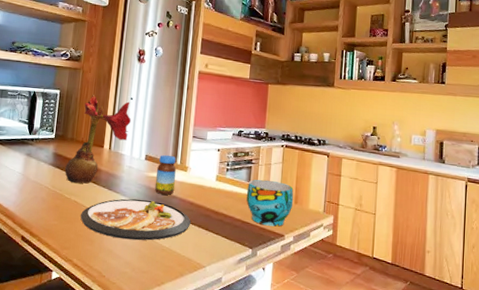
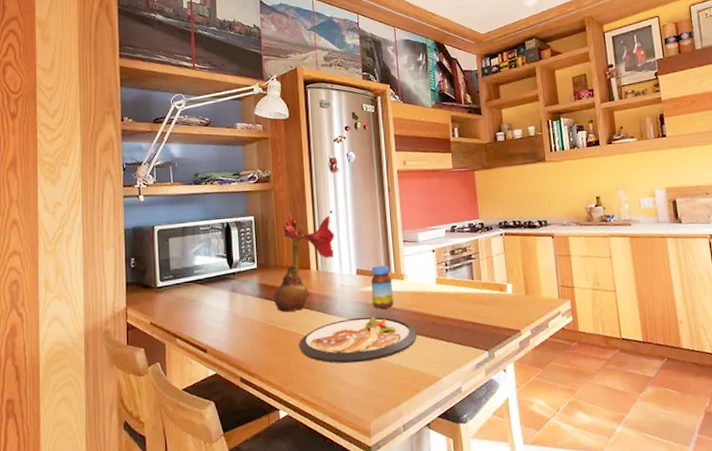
cup: present [246,179,294,227] -> none [471,273,524,324]

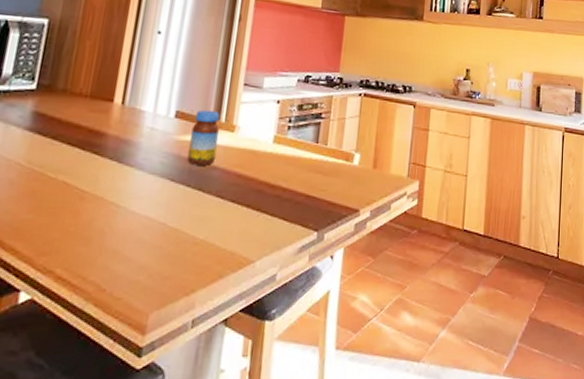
flower: present [274,214,334,312] -> none [49,25,157,155]
dish: present [299,317,417,364] -> none [71,173,237,233]

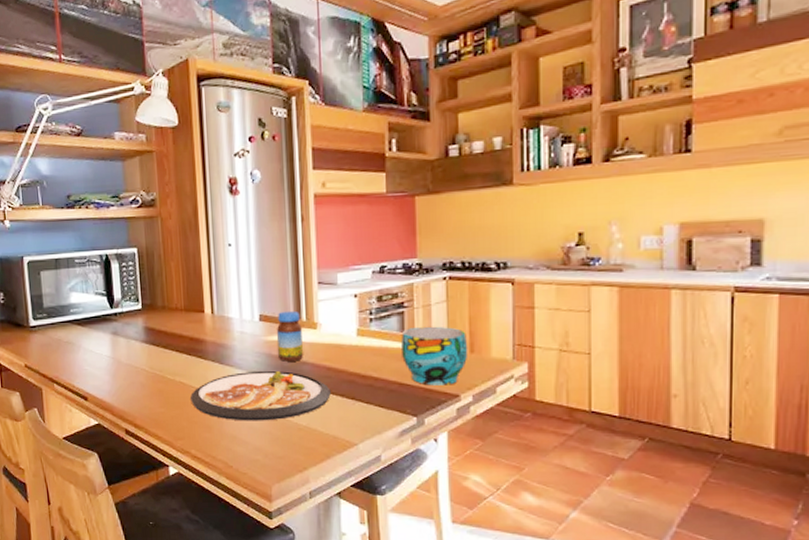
dish: none [71,173,237,233] -> present [190,370,331,421]
cup: none [312,138,373,200] -> present [400,326,468,386]

